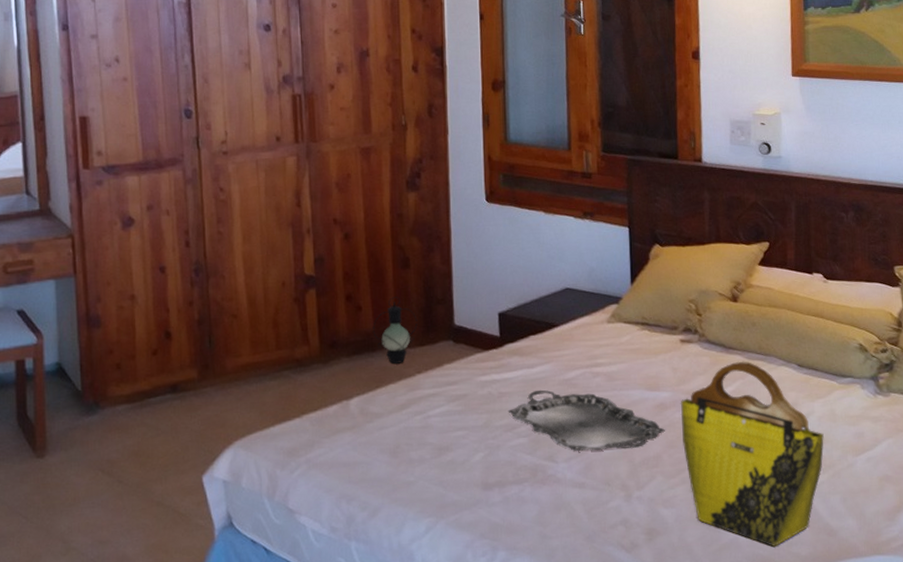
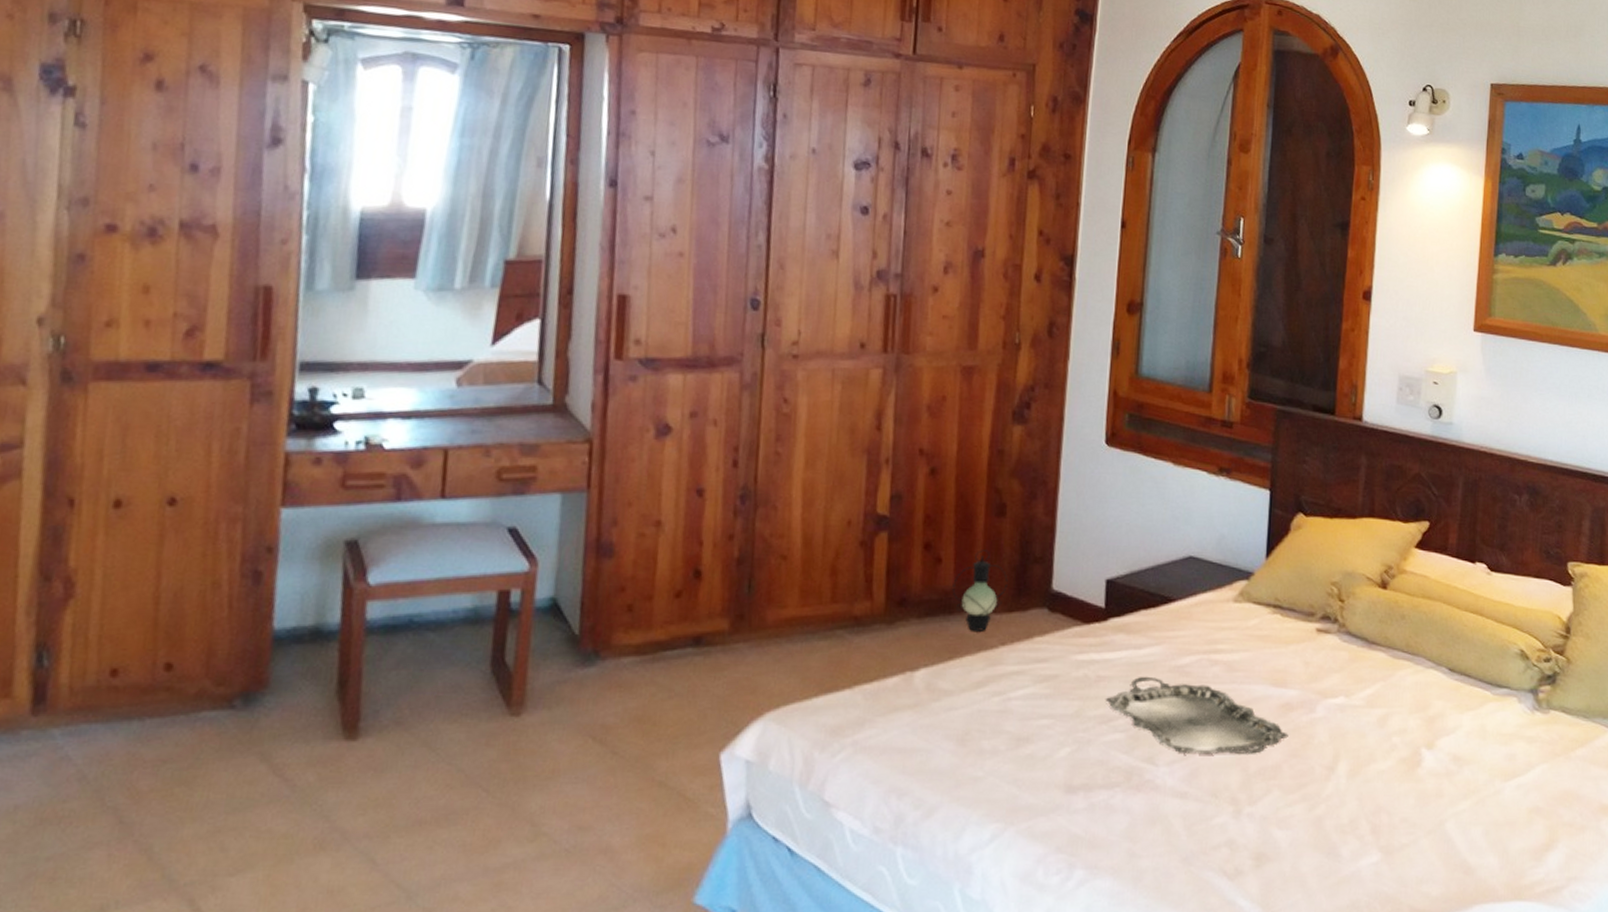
tote bag: present [680,361,824,547] -> none [1307,659,1471,883]

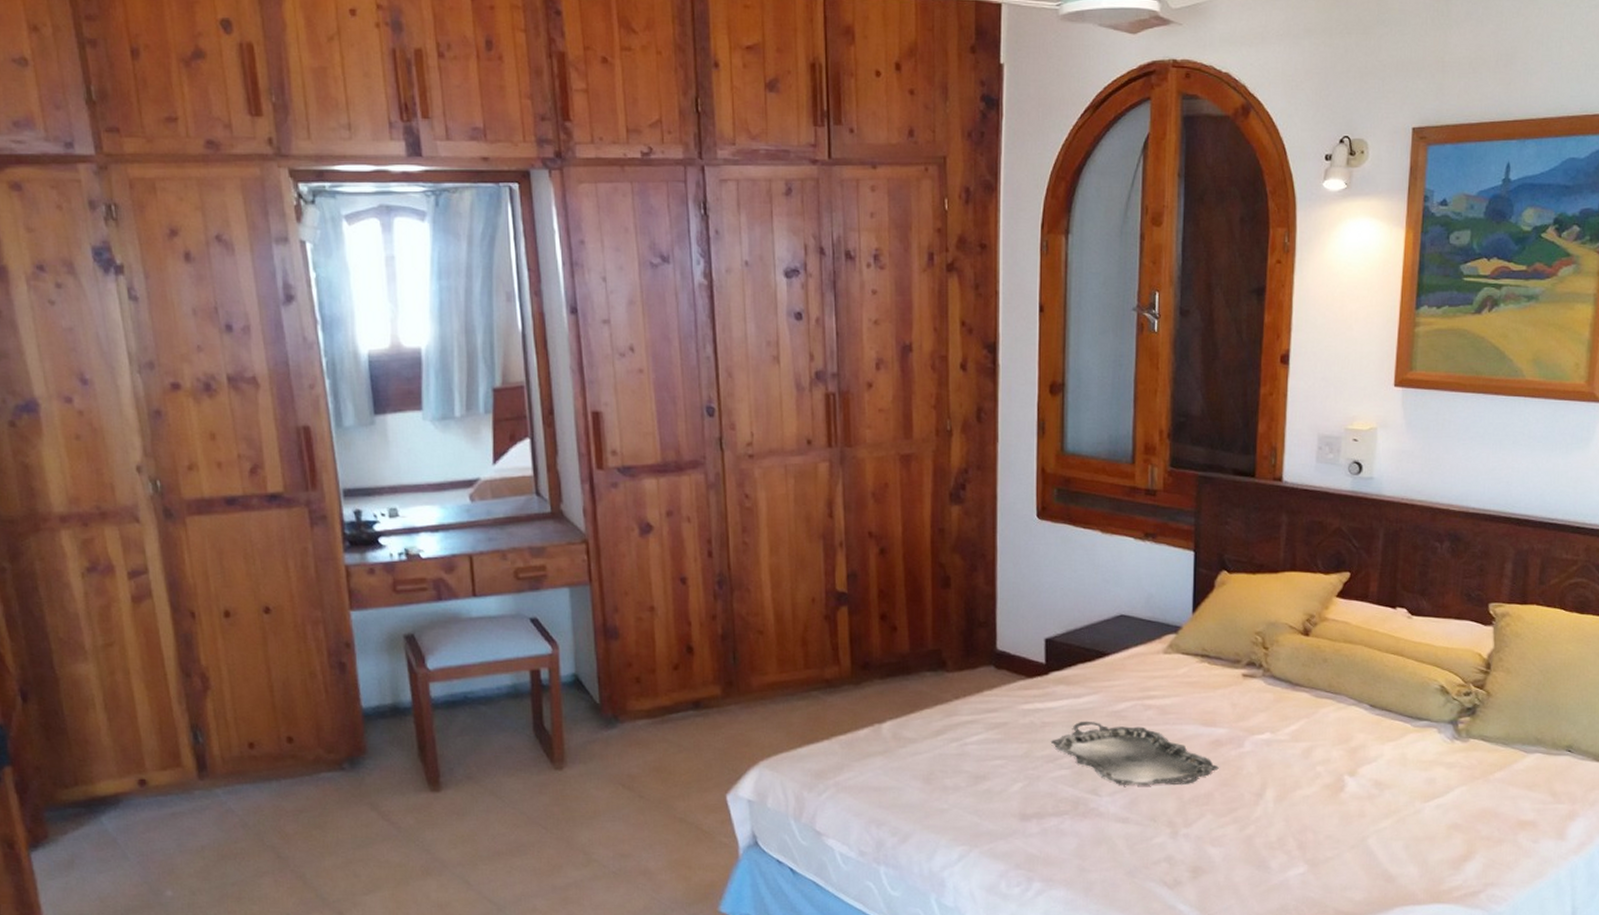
lantern: present [952,550,1008,631] -> none [908,618,957,688]

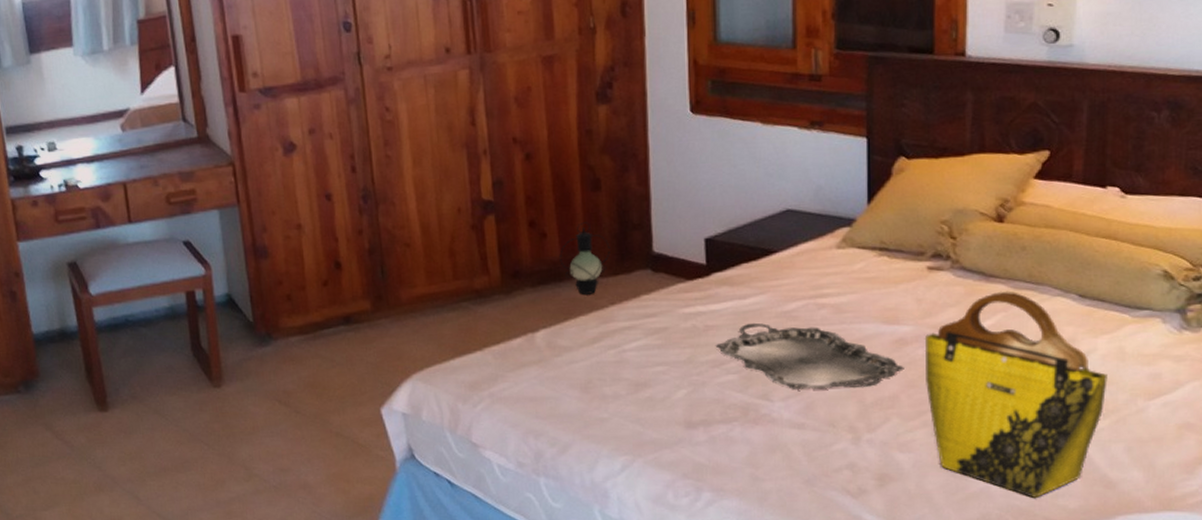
lantern: none [908,618,957,688] -> present [559,222,611,294]
tote bag: none [1237,699,1391,890] -> present [924,291,1108,498]

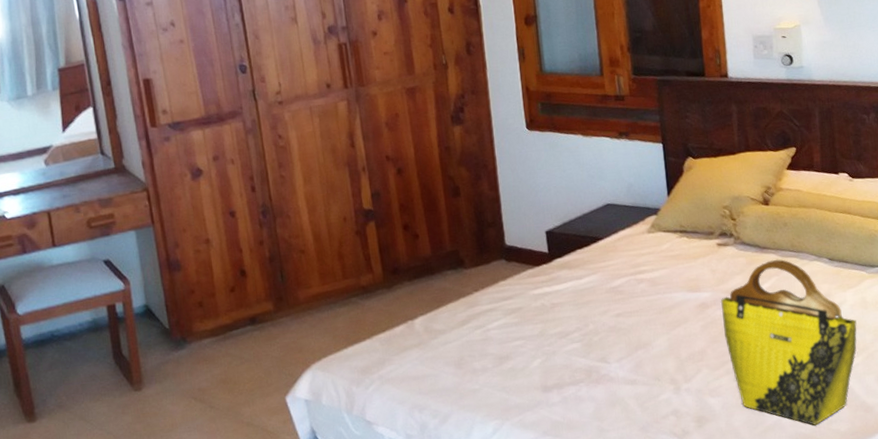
lantern: present [559,222,611,294] -> none [430,223,472,284]
serving tray: present [715,322,904,390] -> none [560,298,708,352]

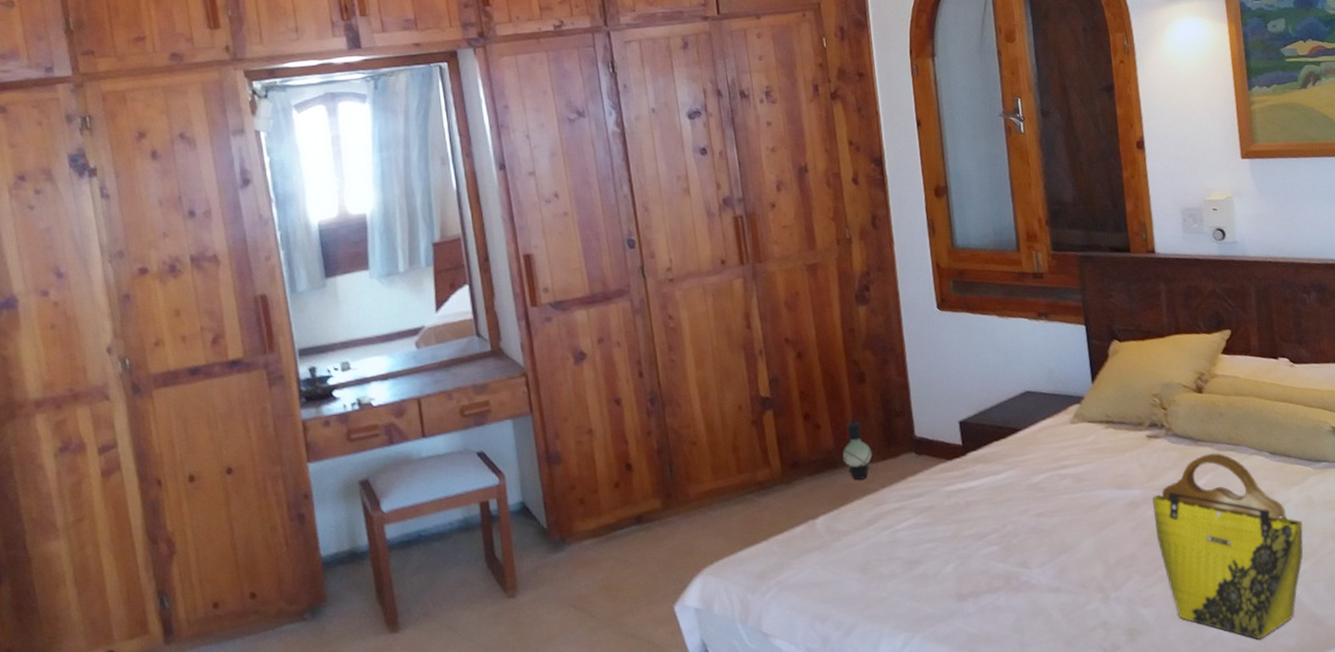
lantern: none [430,223,472,284] -> present [833,412,878,480]

